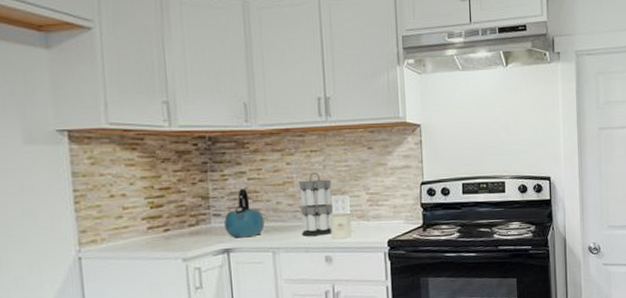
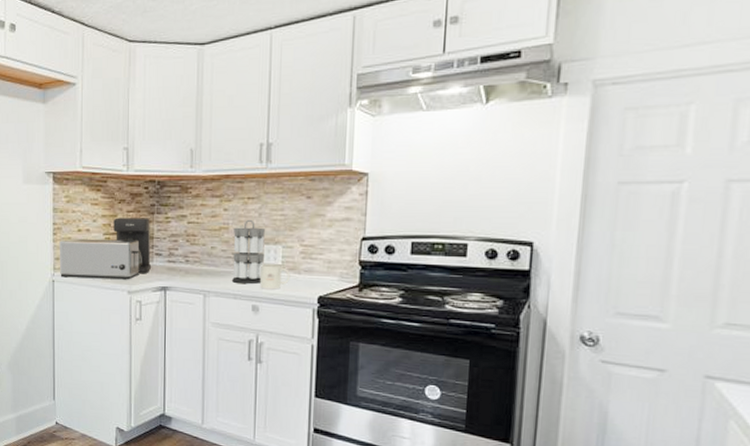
toaster: none [84,201,195,253] -> present [59,238,140,280]
coffee maker: none [156,177,210,238] -> present [113,218,152,274]
kettle: present [224,188,265,238] -> none [164,231,199,278]

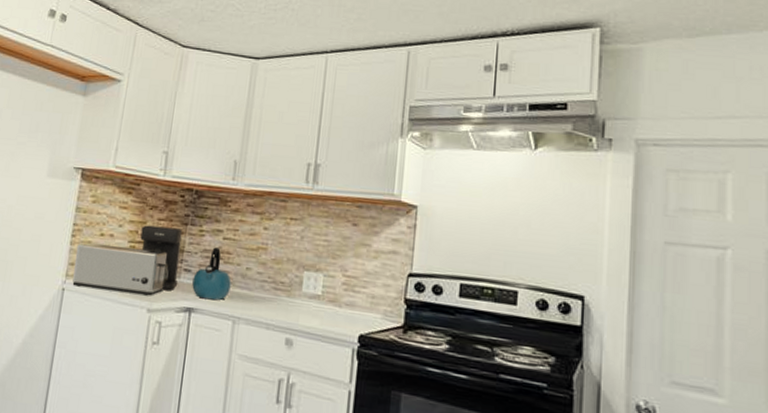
kettle: none [164,231,199,278] -> present [192,247,232,301]
spice rack: present [232,219,265,285] -> none [266,241,306,315]
mug: present [259,264,291,290] -> none [296,292,331,323]

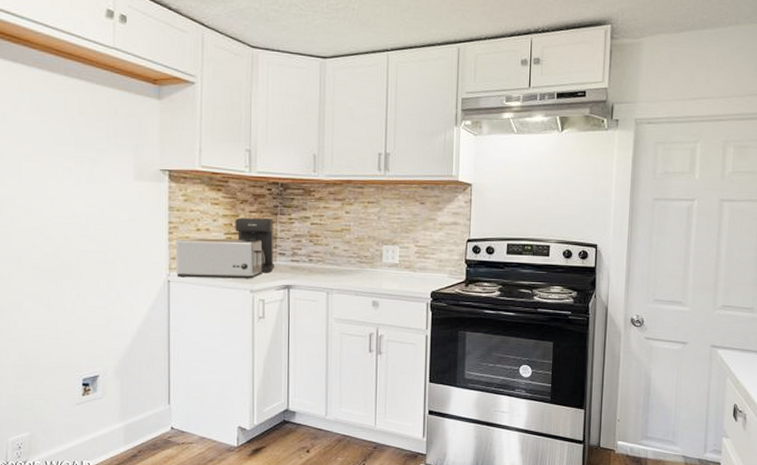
kettle: present [192,247,232,301] -> none [288,232,322,277]

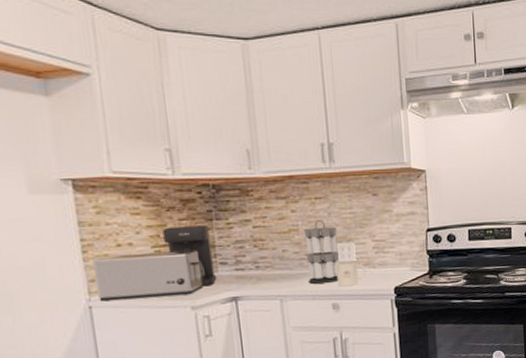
spice rack: none [354,222,384,282] -> present [304,219,339,285]
mug: none [379,263,407,286] -> present [336,261,367,287]

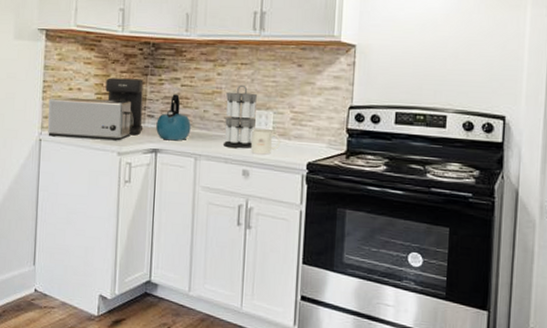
kettle: none [231,237,271,287] -> present [156,94,191,141]

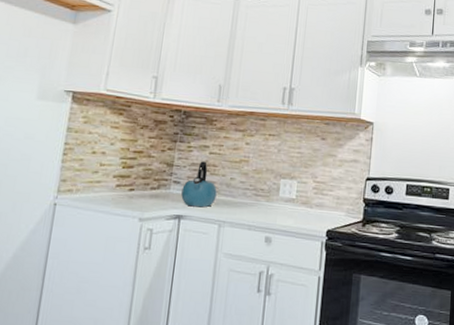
toaster: present [47,97,132,141] -> none [64,160,157,207]
coffee maker: present [105,77,144,136] -> none [131,142,172,202]
spice rack: present [224,84,257,149] -> none [248,154,283,217]
mug: present [250,129,281,155] -> none [274,197,303,222]

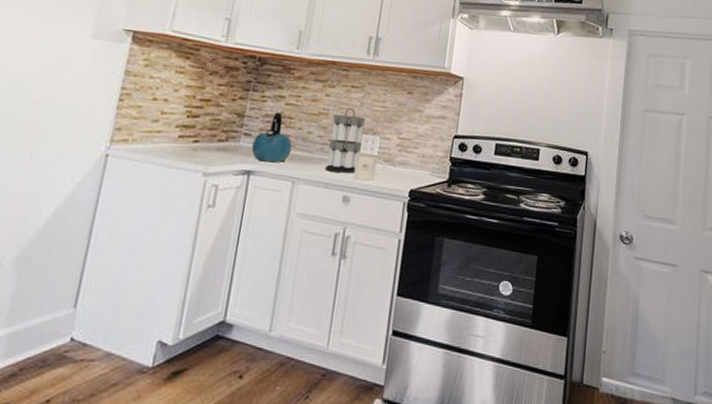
spice rack: none [248,154,283,217] -> present [325,107,365,174]
mug: none [274,197,303,222] -> present [354,153,386,181]

